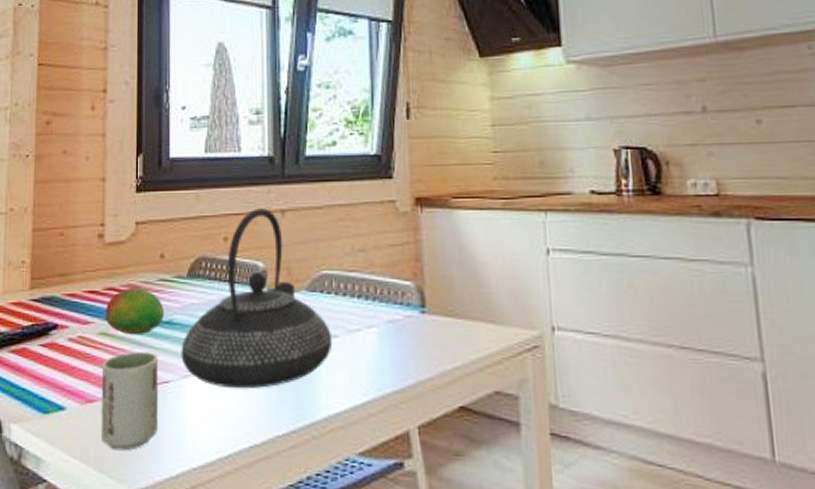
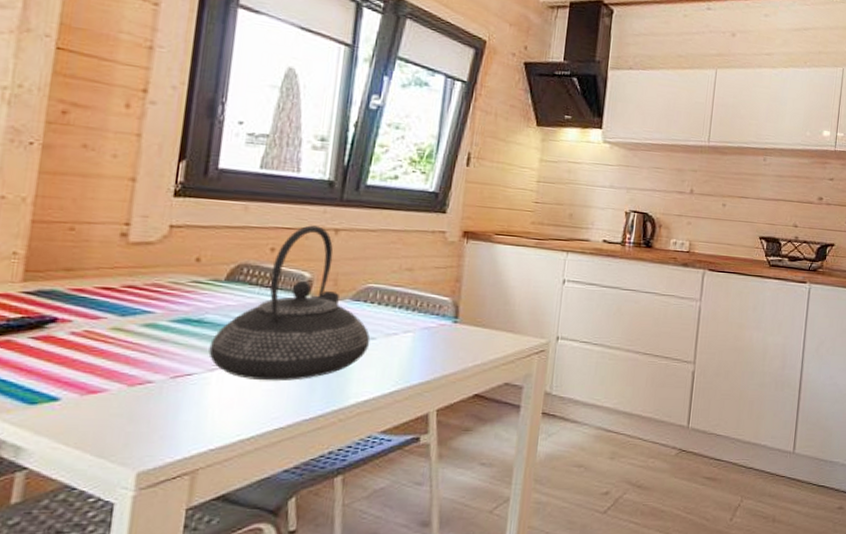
cup: present [100,351,159,451] -> none [104,346,182,437]
fruit: present [105,286,165,335] -> none [120,286,195,332]

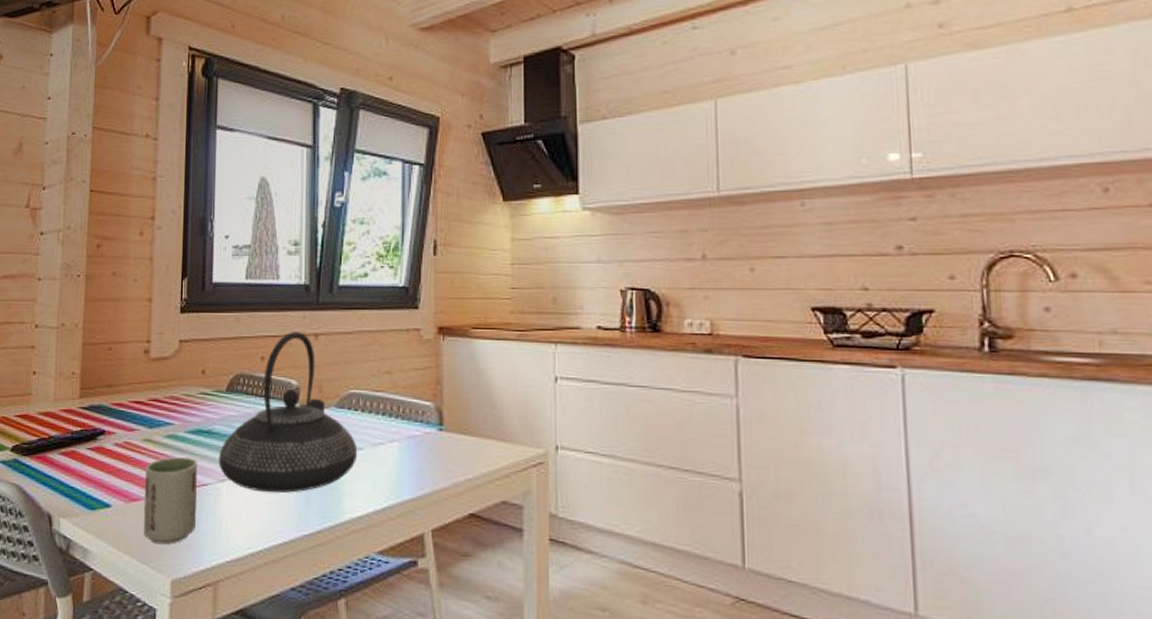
cup: none [104,346,182,437] -> present [143,457,198,545]

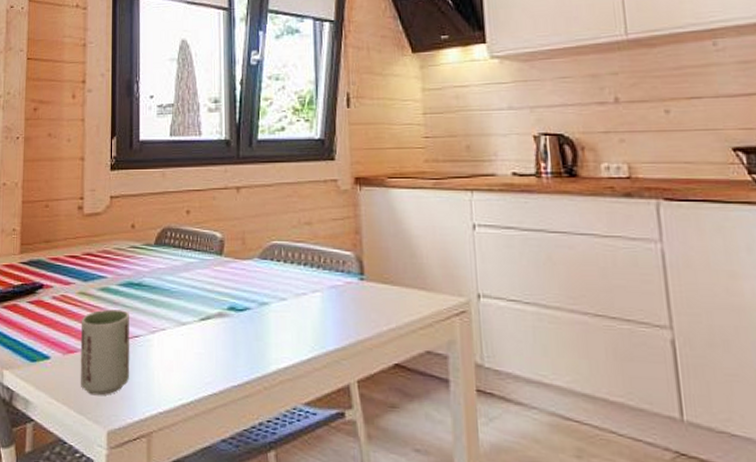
teapot: present [218,331,358,494] -> none [149,185,282,345]

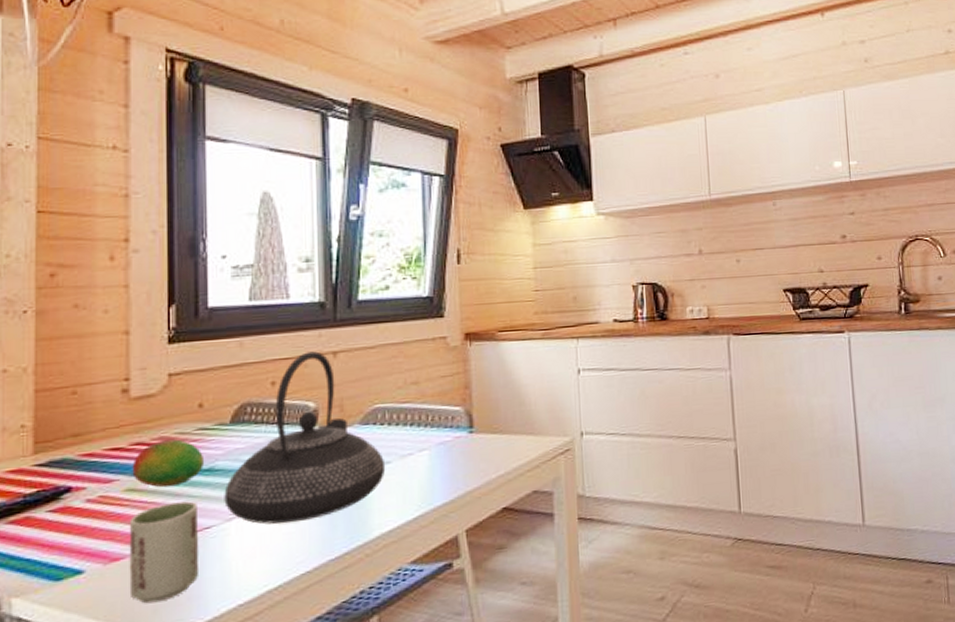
fruit: none [84,252,135,295] -> present [132,438,205,488]
teapot: none [149,185,282,345] -> present [224,351,386,525]

